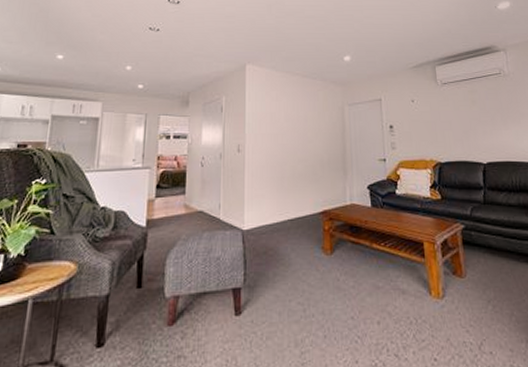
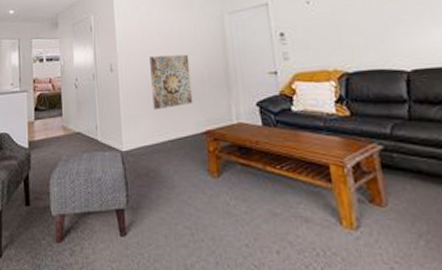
wall art: none [276,139,313,191] -> present [149,54,193,110]

